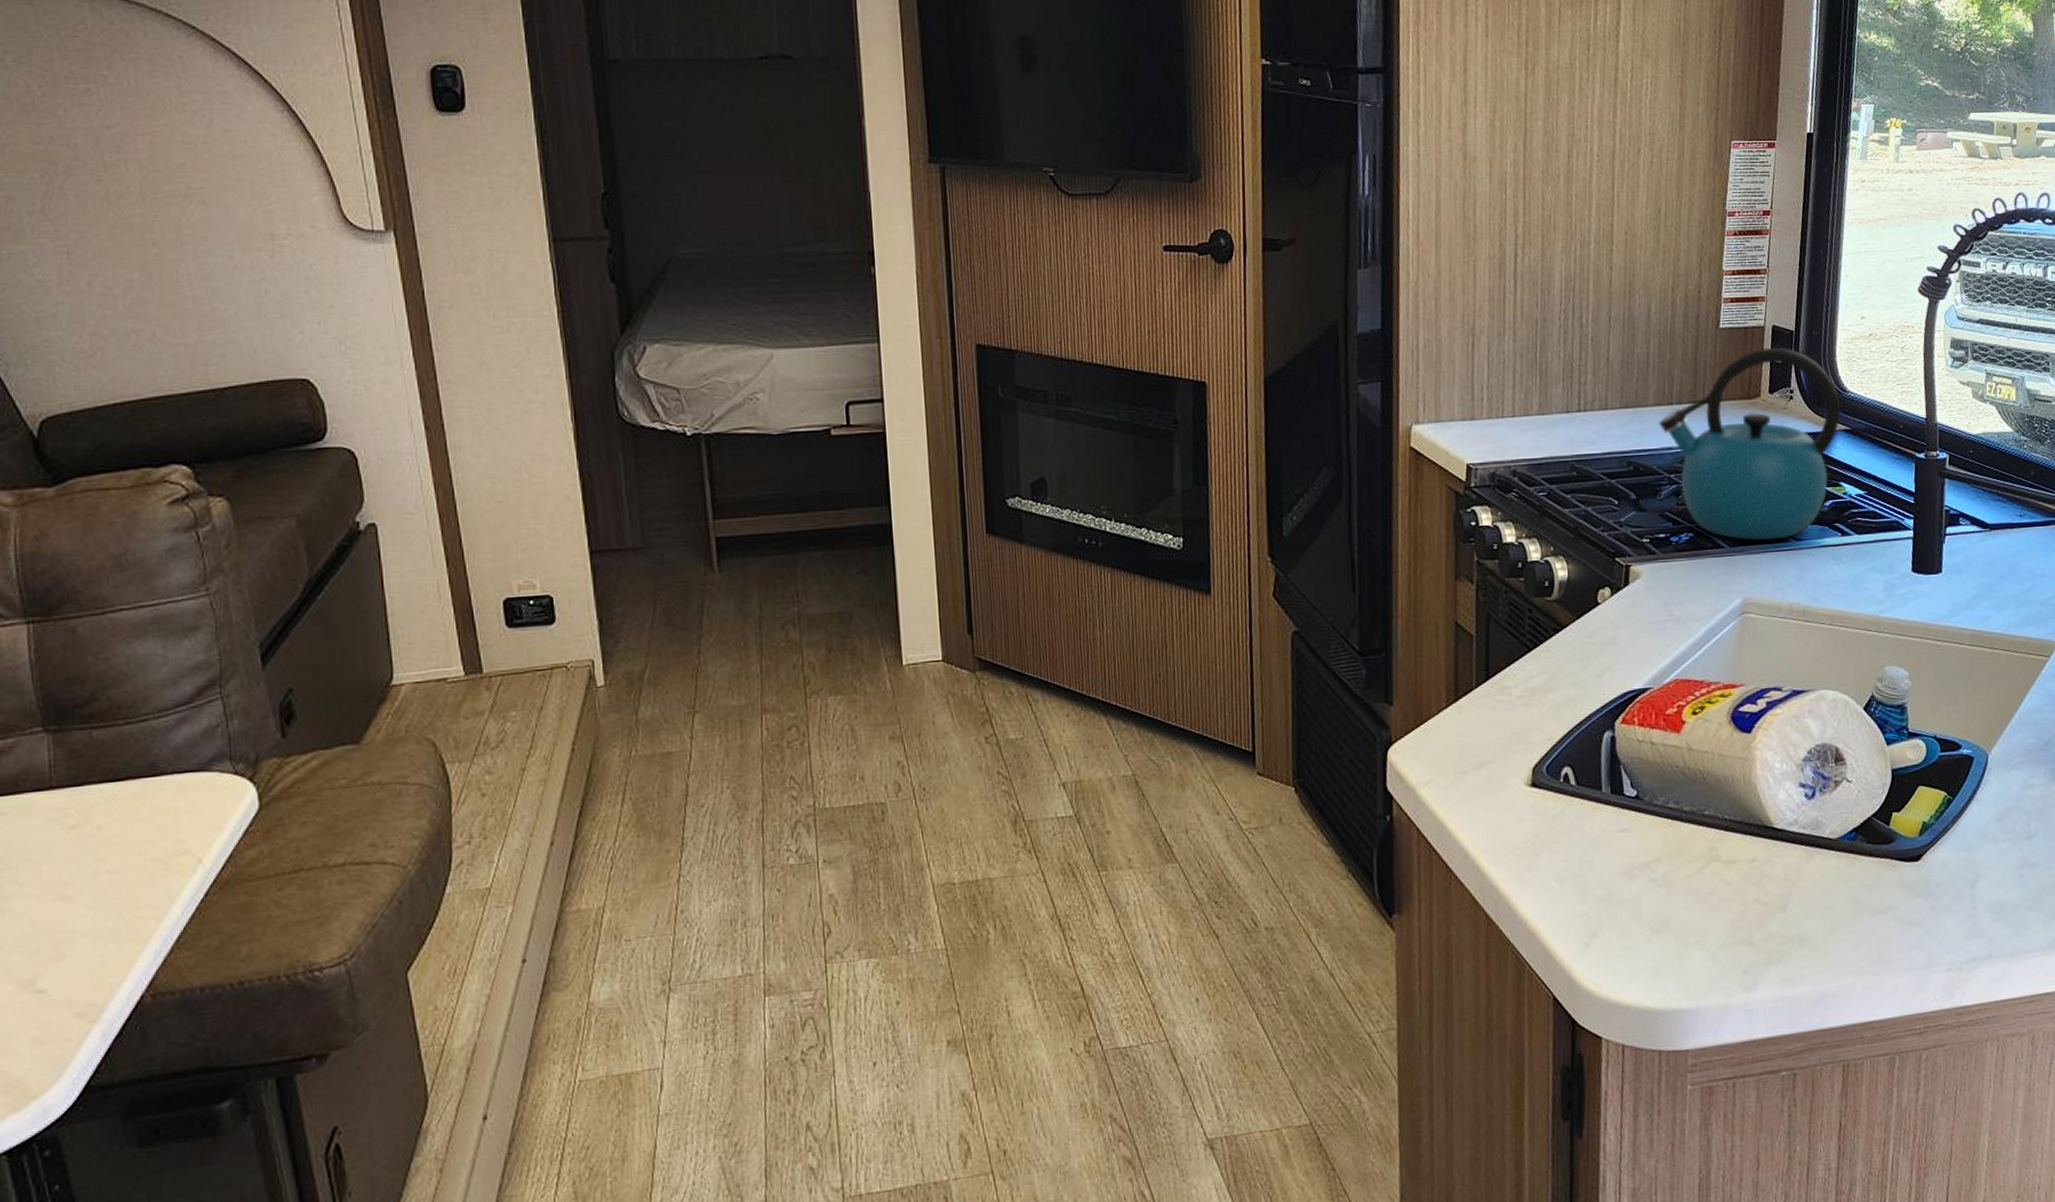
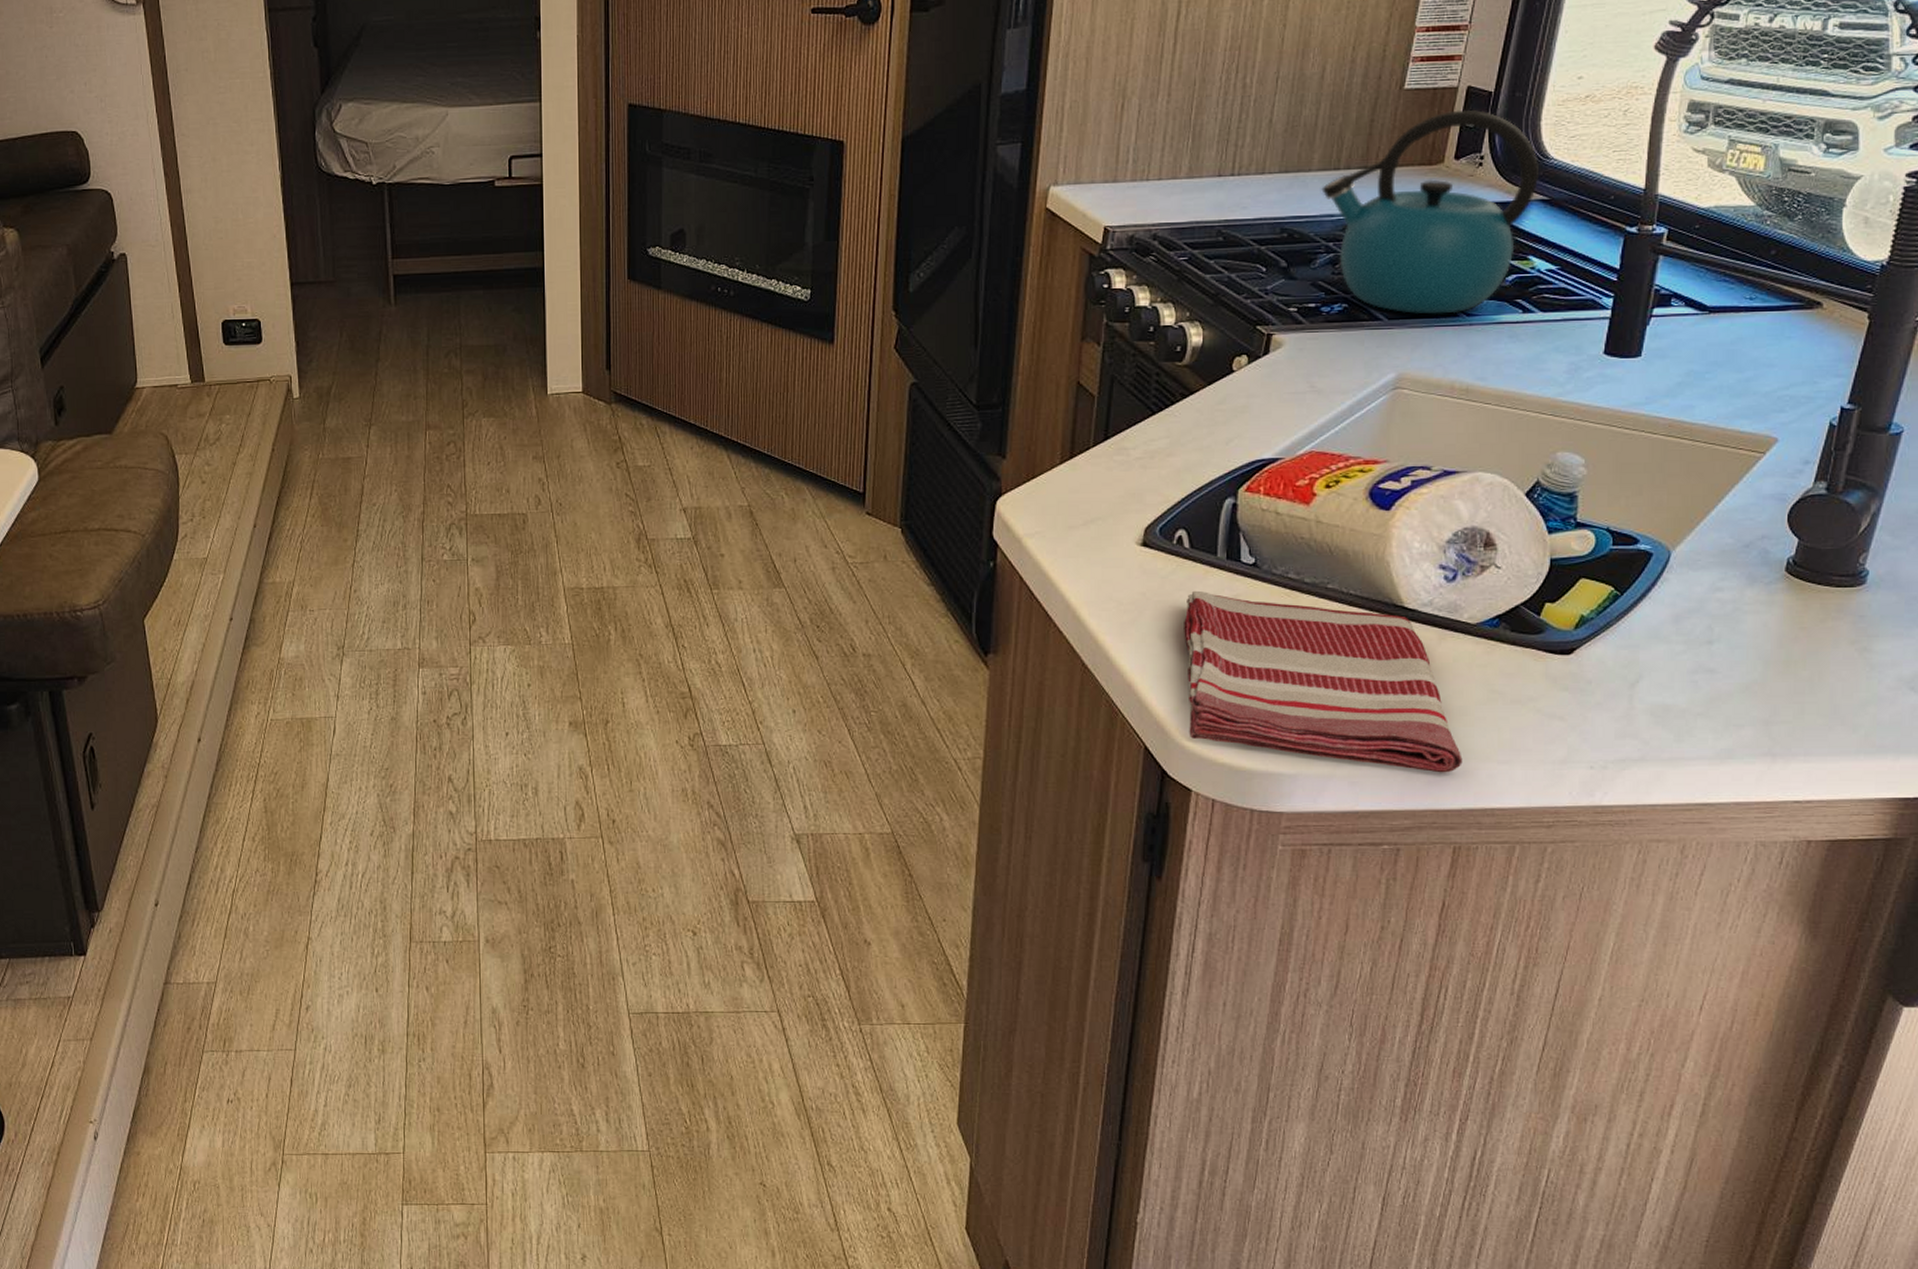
dish towel: none [1578,828,1841,992] -> present [1184,590,1463,773]

